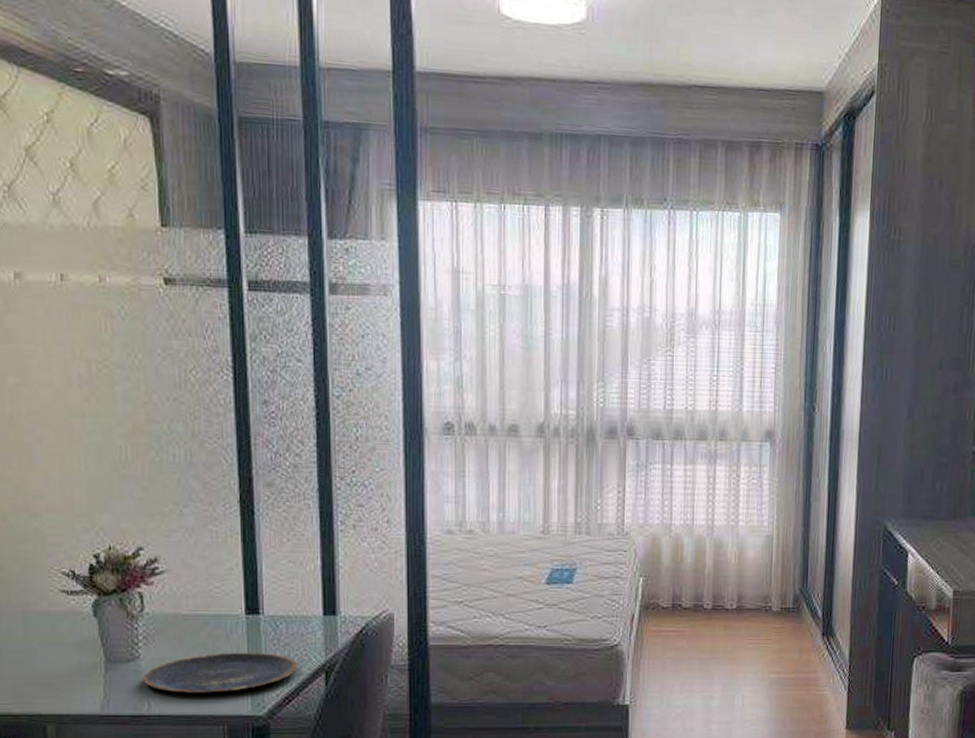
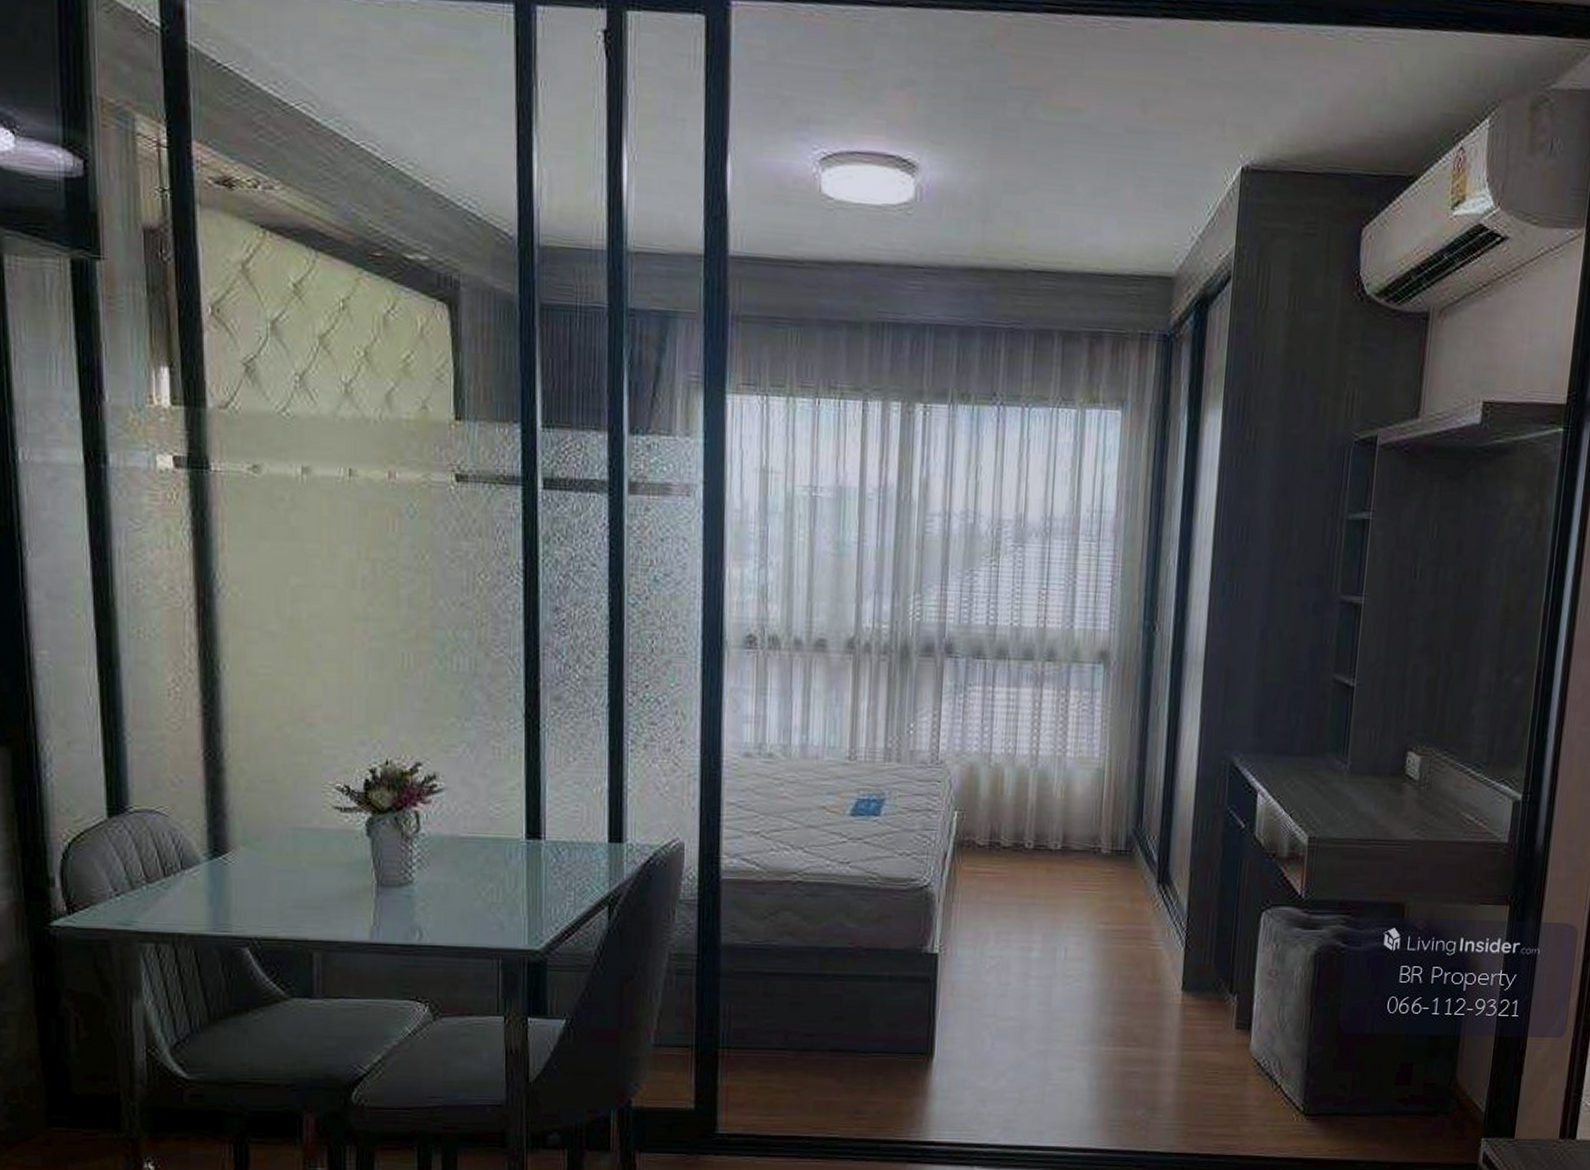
plate: present [143,652,298,693] -> none [415,879,580,924]

